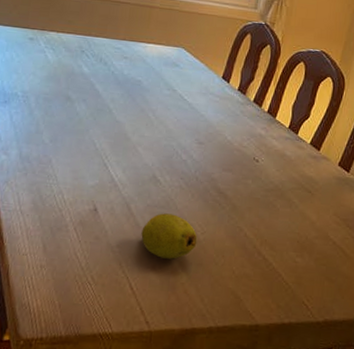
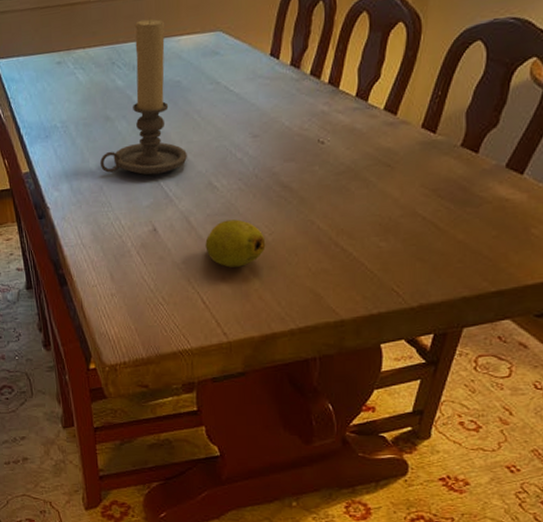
candle holder: none [53,21,137,159] -> present [99,17,187,176]

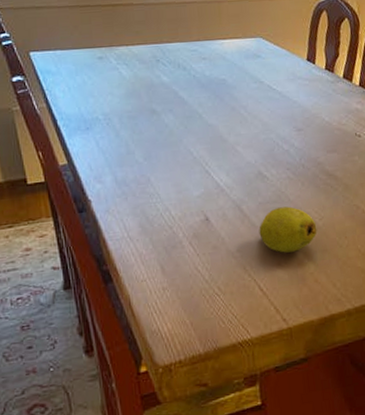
candle holder: present [99,17,187,176] -> none [146,22,236,167]

